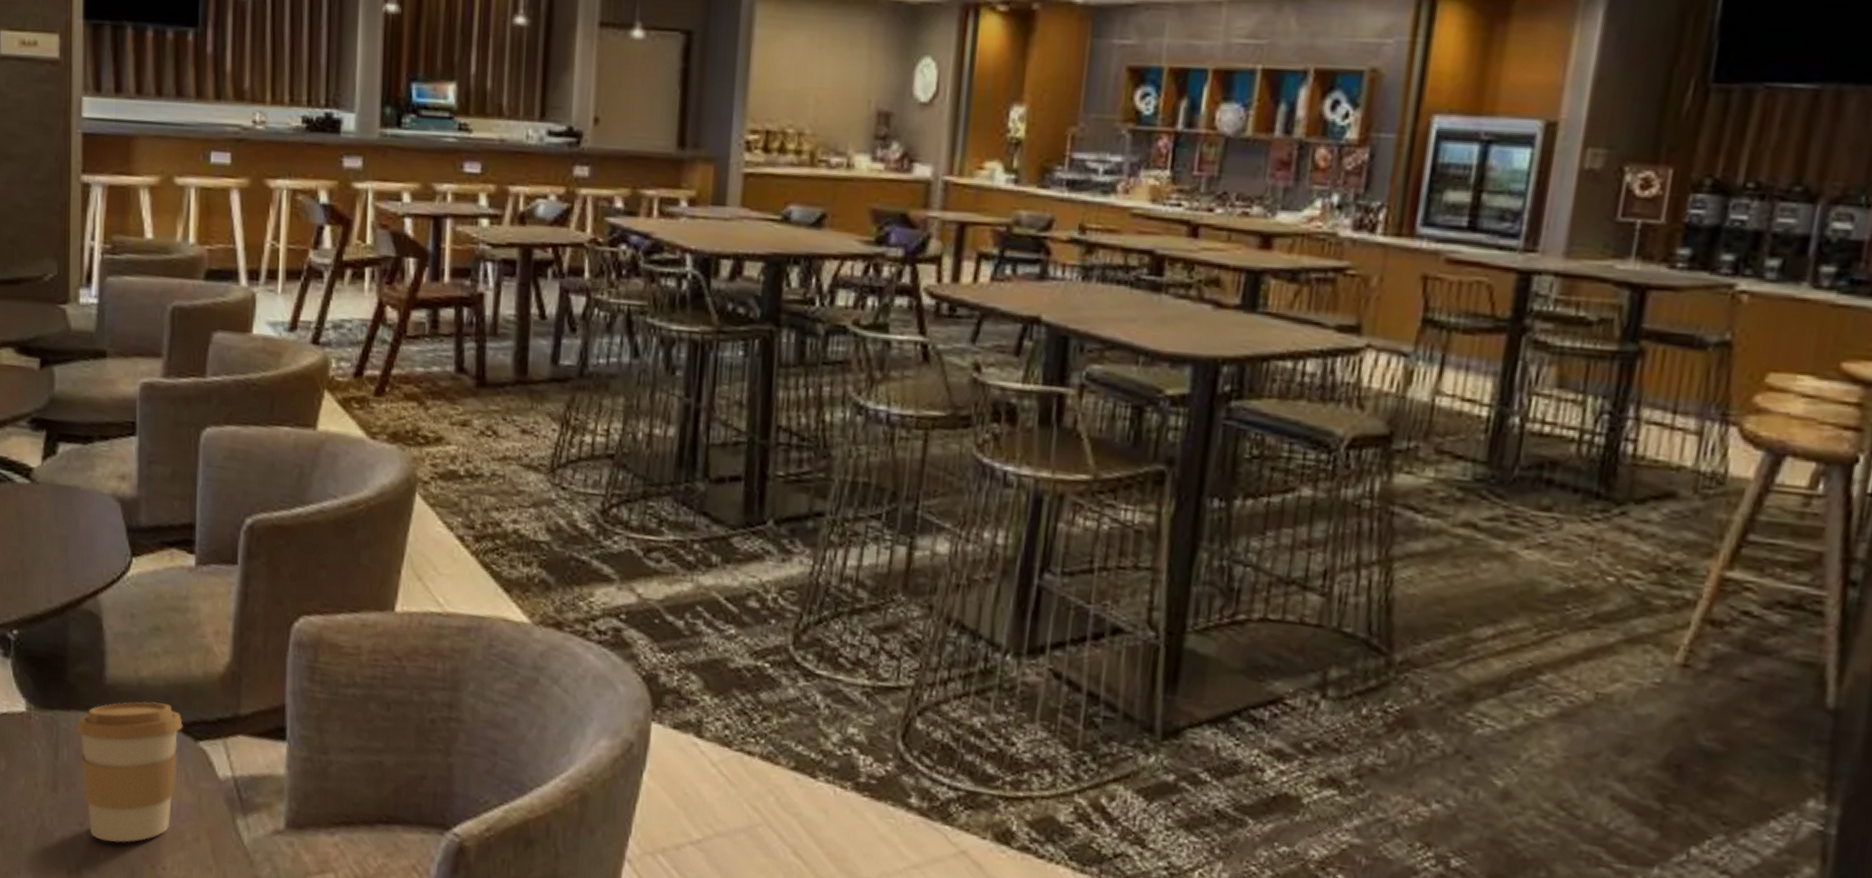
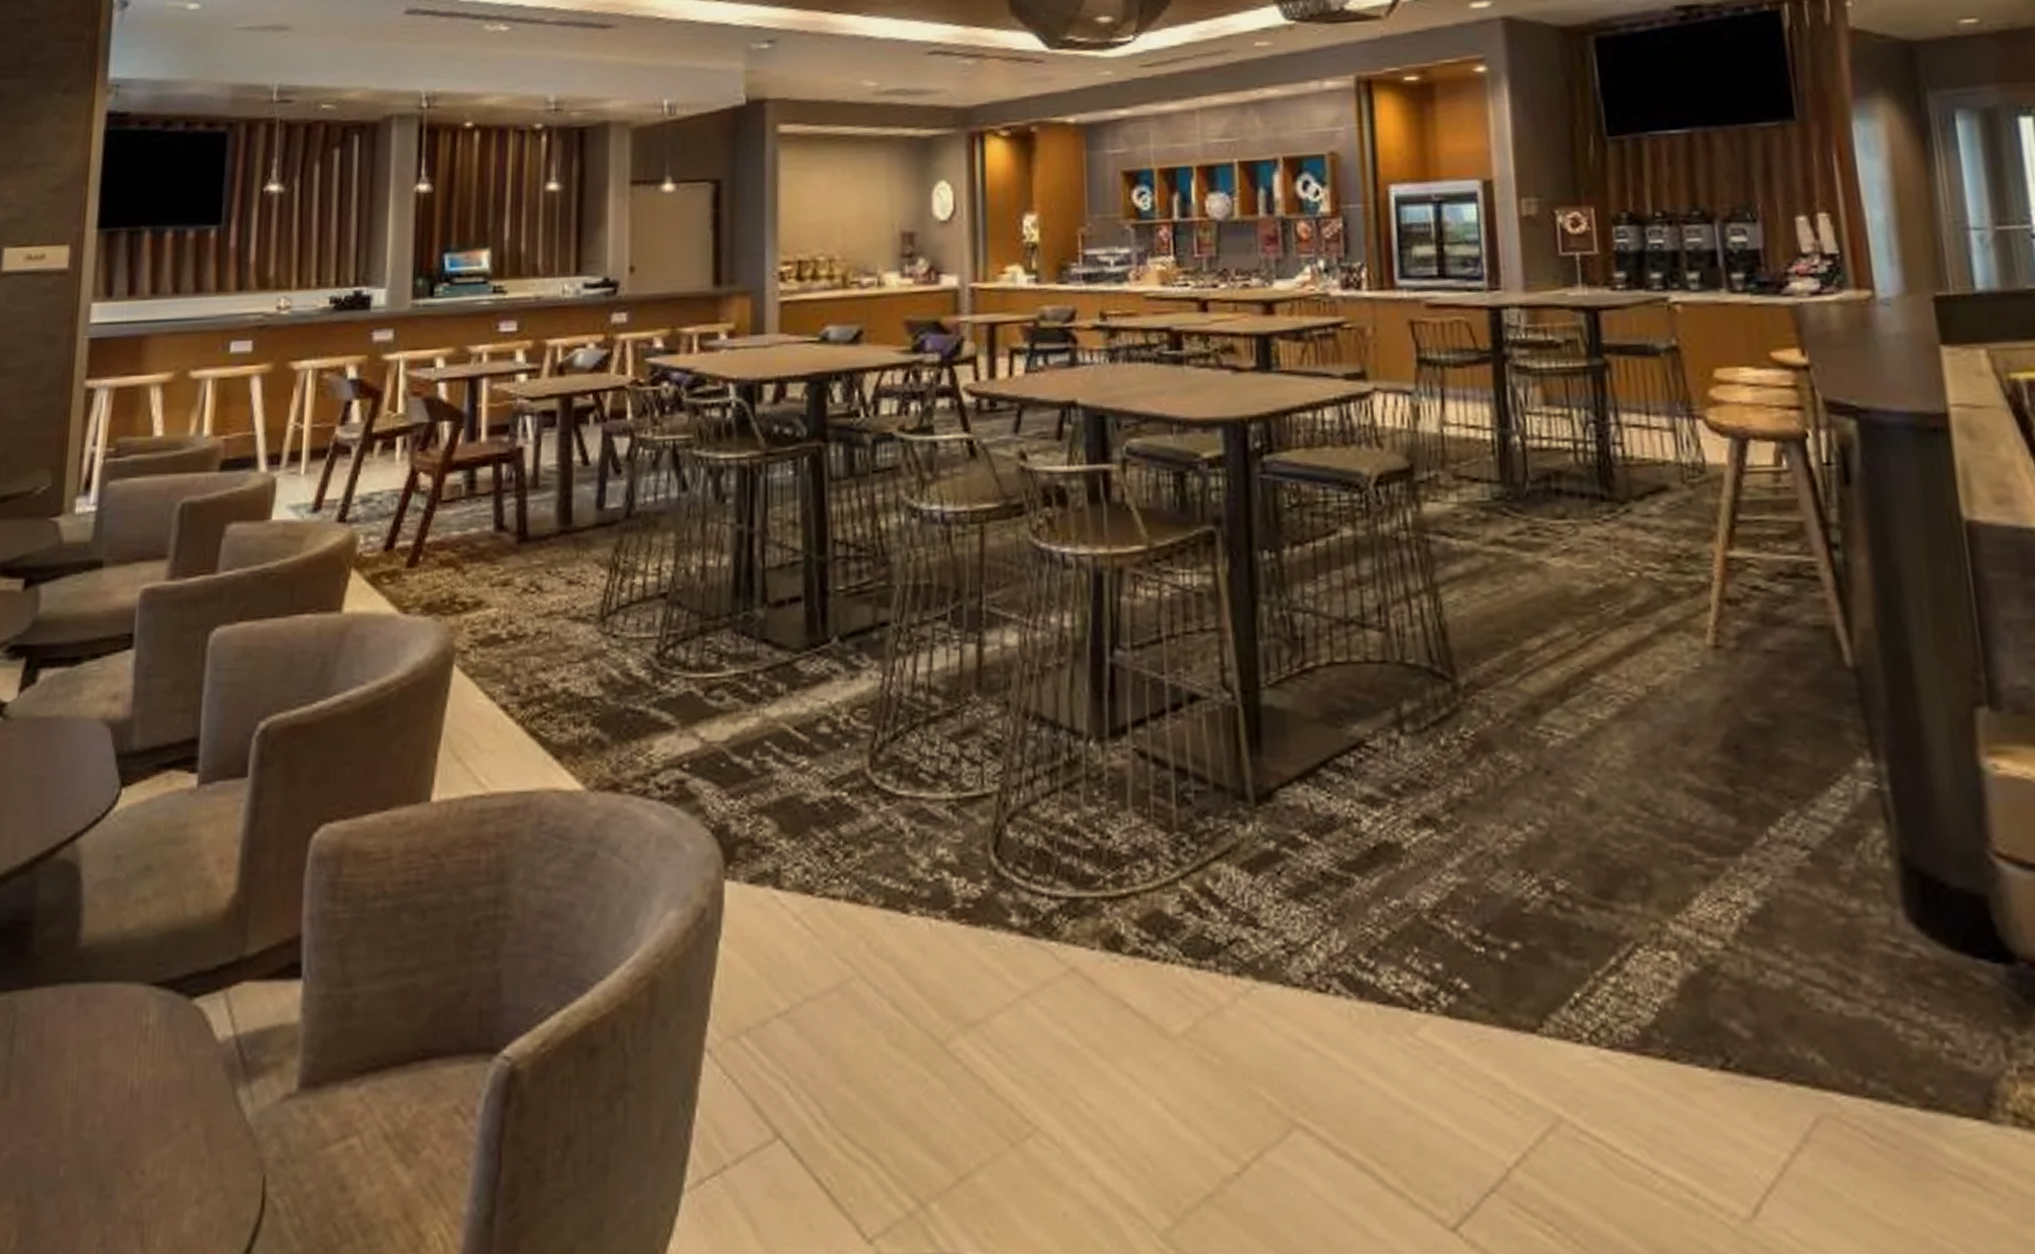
coffee cup: present [76,701,183,843] -> none [39,959,175,1151]

